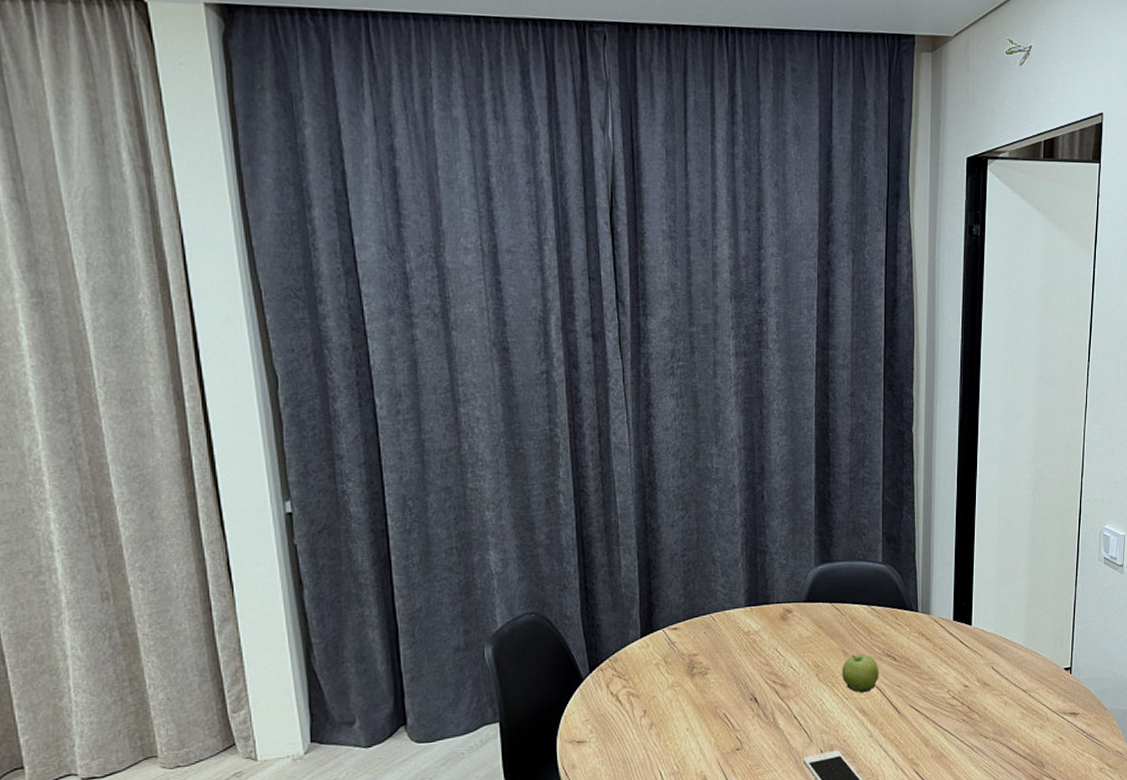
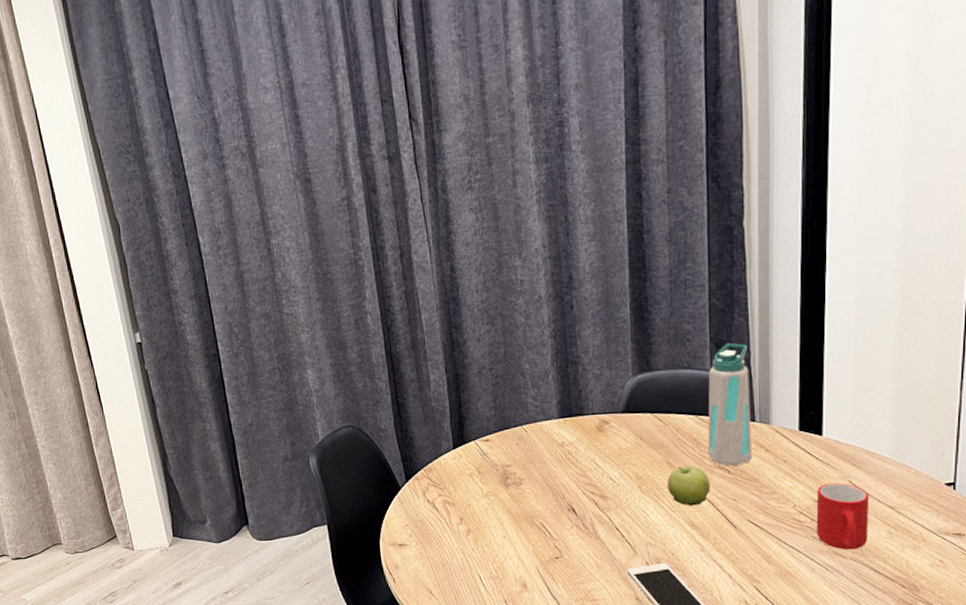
water bottle: none [878,537,915,654] -> present [707,342,753,466]
cup: none [966,669,1007,731] -> present [816,483,870,550]

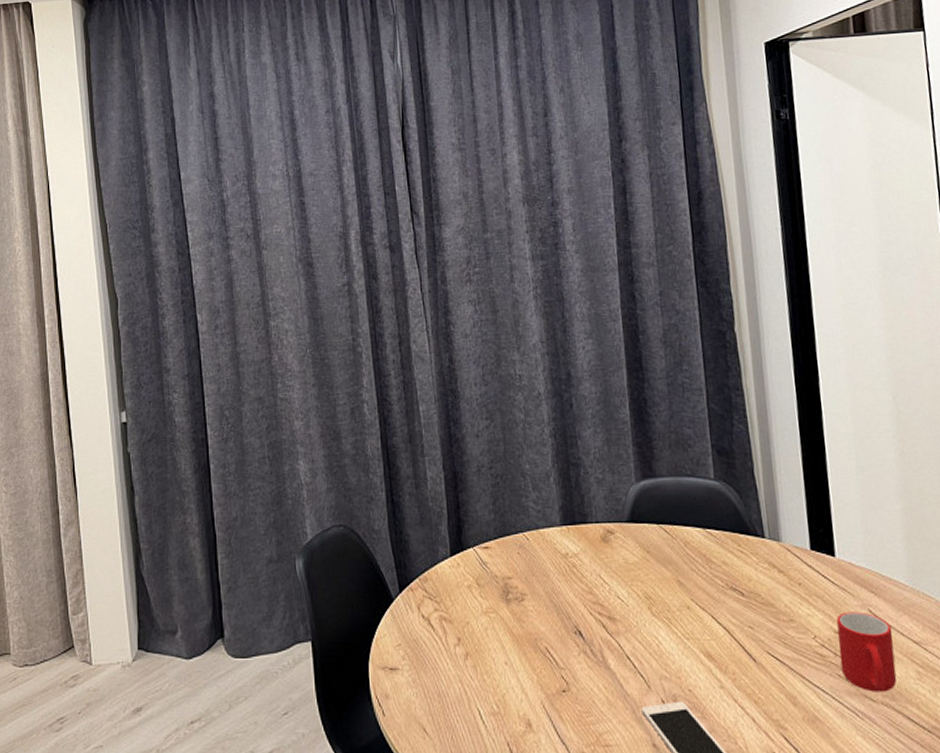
fruit: present [667,465,711,506] -> none [678,585,725,633]
water bottle: present [707,342,753,466] -> none [713,450,766,588]

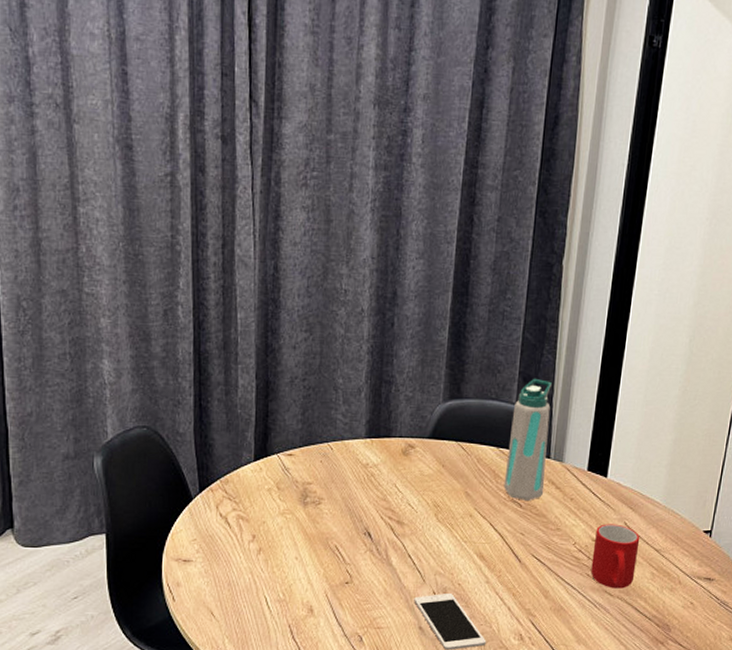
water bottle: none [713,450,766,588] -> present [503,378,553,500]

